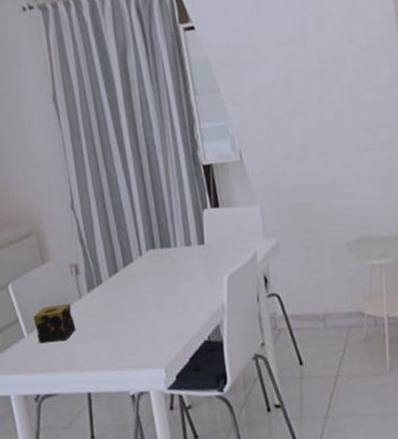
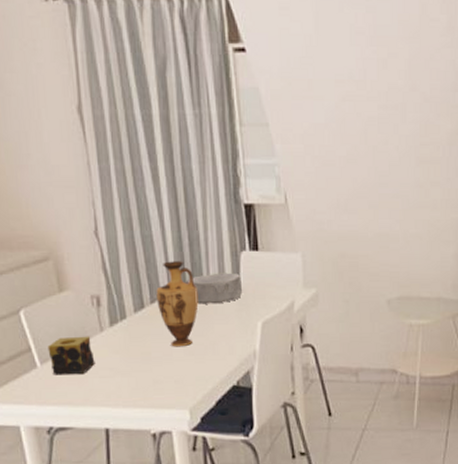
vase: none [128,224,167,307] -> present [156,261,199,347]
bowl: none [154,230,208,264] -> present [185,273,243,304]

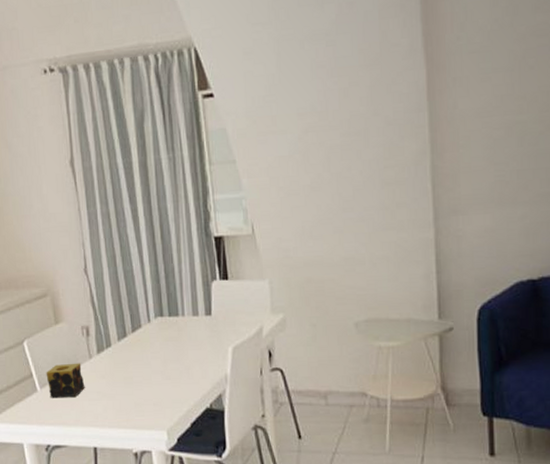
vase: present [156,261,199,347] -> none [137,292,174,372]
bowl: present [185,273,243,304] -> none [162,301,214,332]

